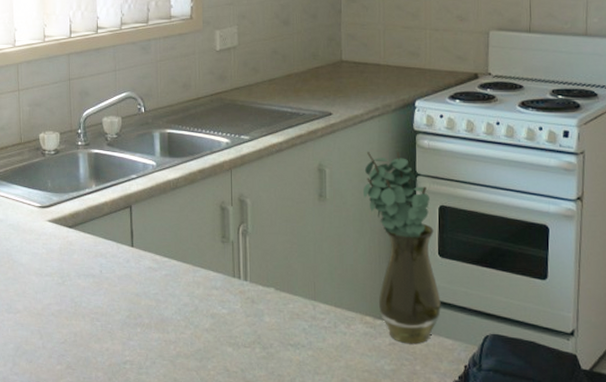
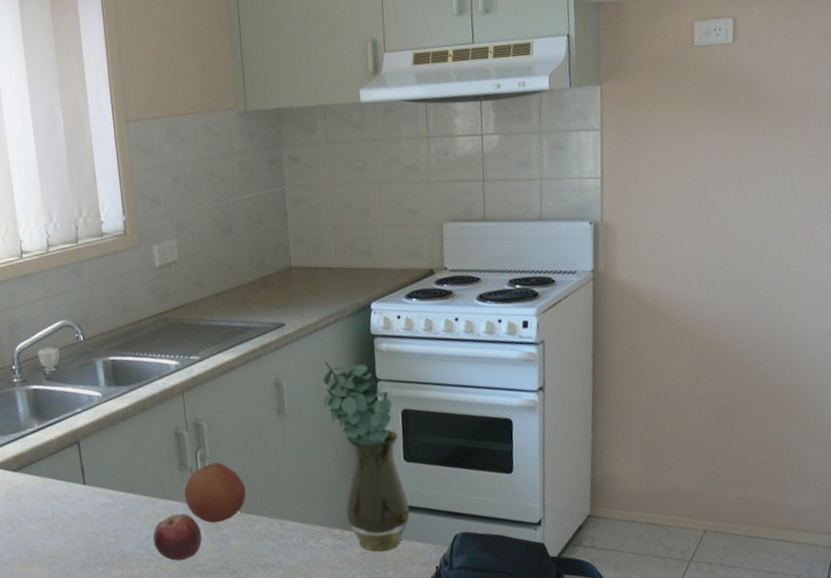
fruit: none [191,284,238,330] -> present [152,513,203,561]
fruit: none [224,239,283,298] -> present [184,462,246,523]

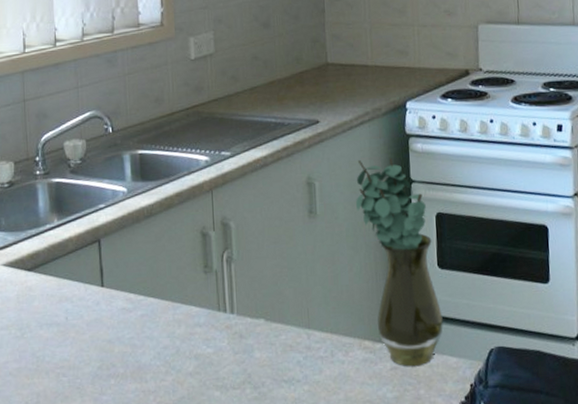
fruit: present [152,513,203,561] -> none [171,320,225,373]
fruit: present [184,462,246,523] -> none [208,265,273,332]

